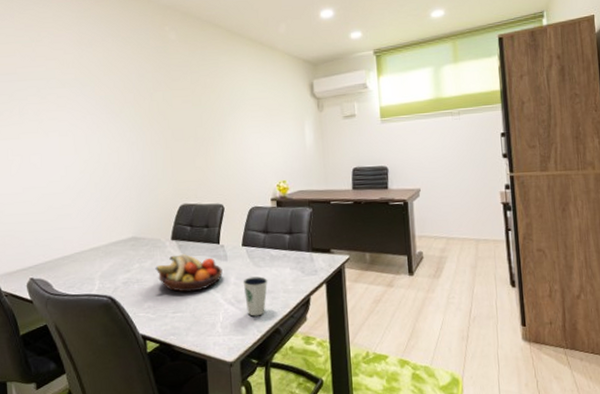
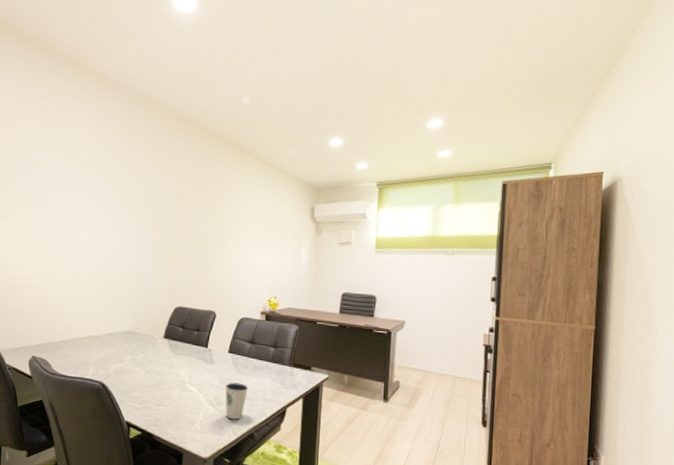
fruit bowl: present [155,253,223,293] -> none [146,352,207,389]

